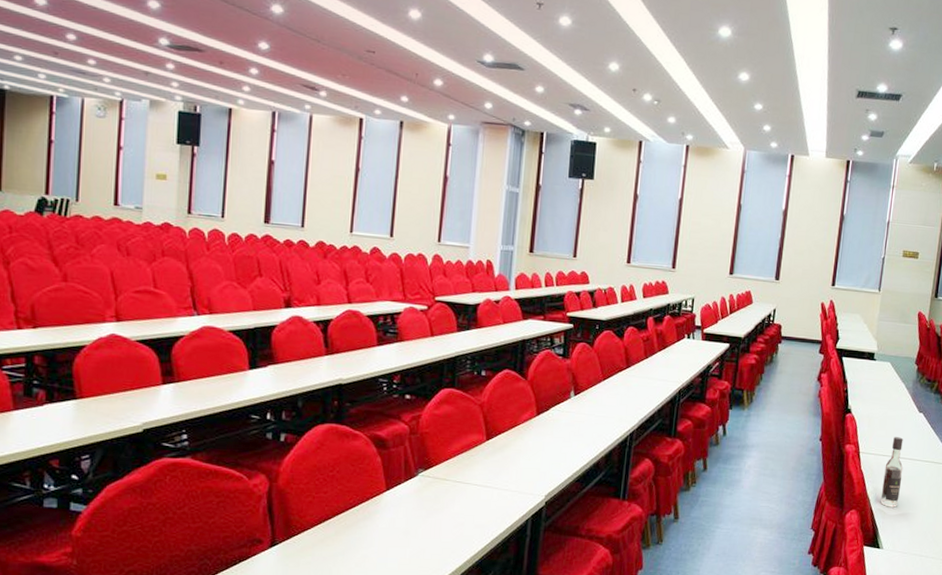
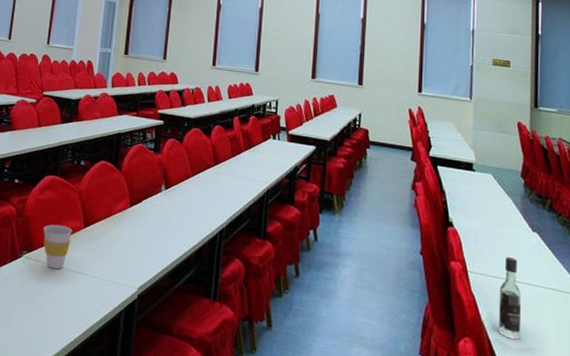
cup: none [440,439,474,485] -> present [43,224,72,270]

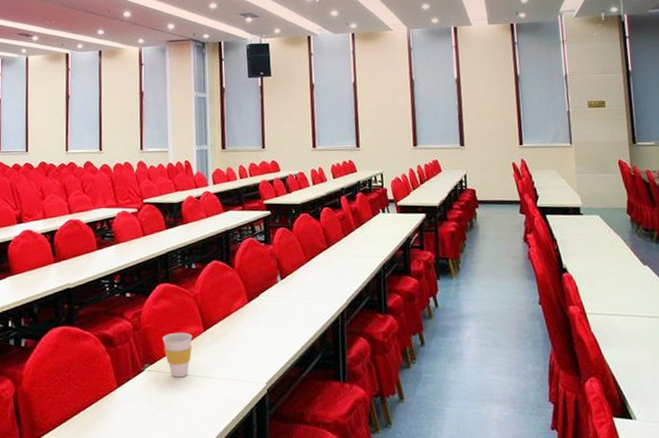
bottle: present [498,257,522,340] -> none [618,293,643,372]

